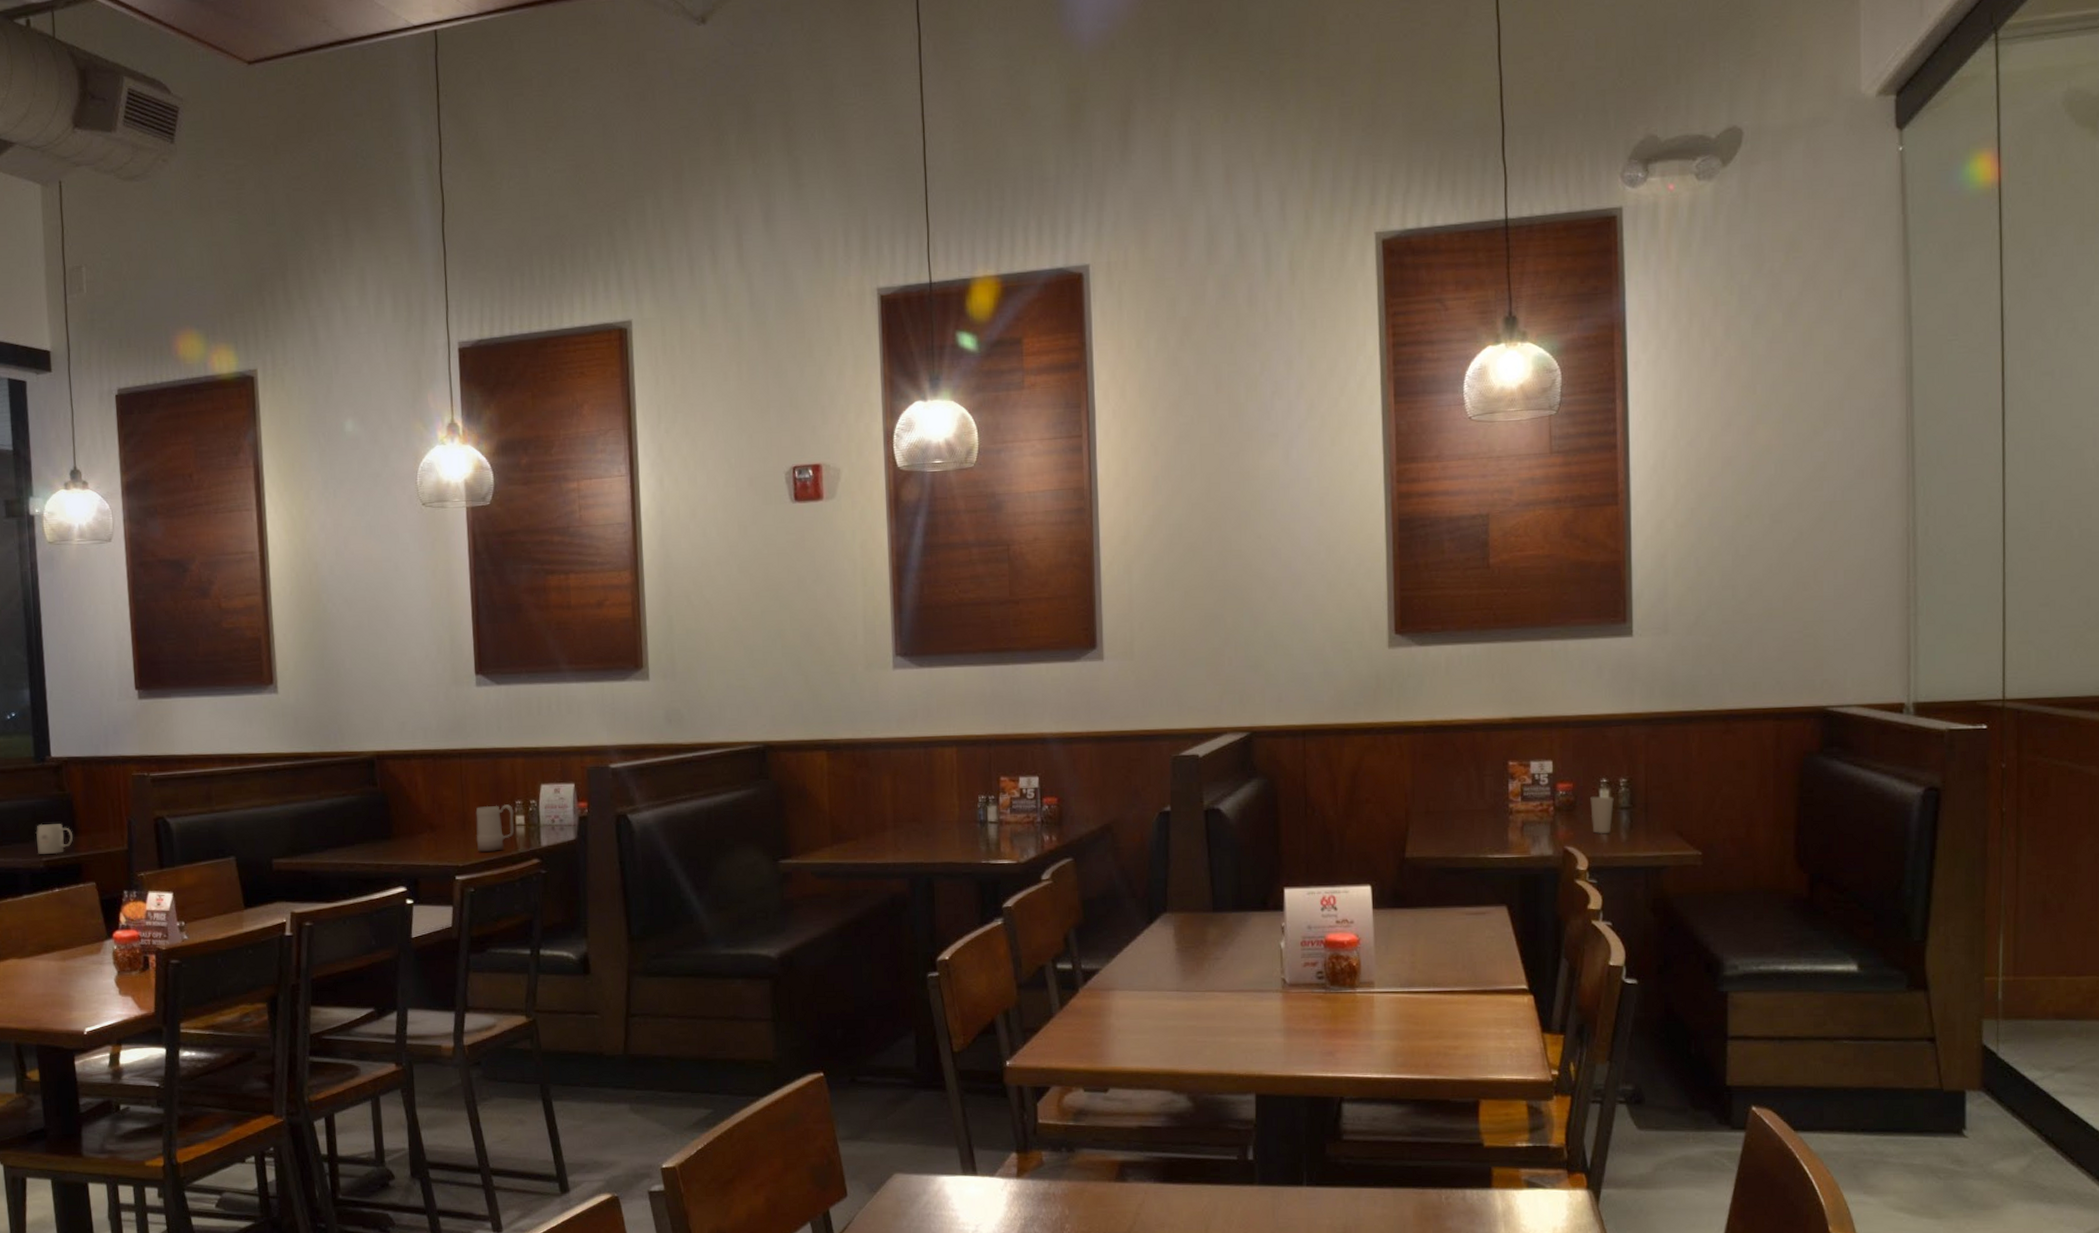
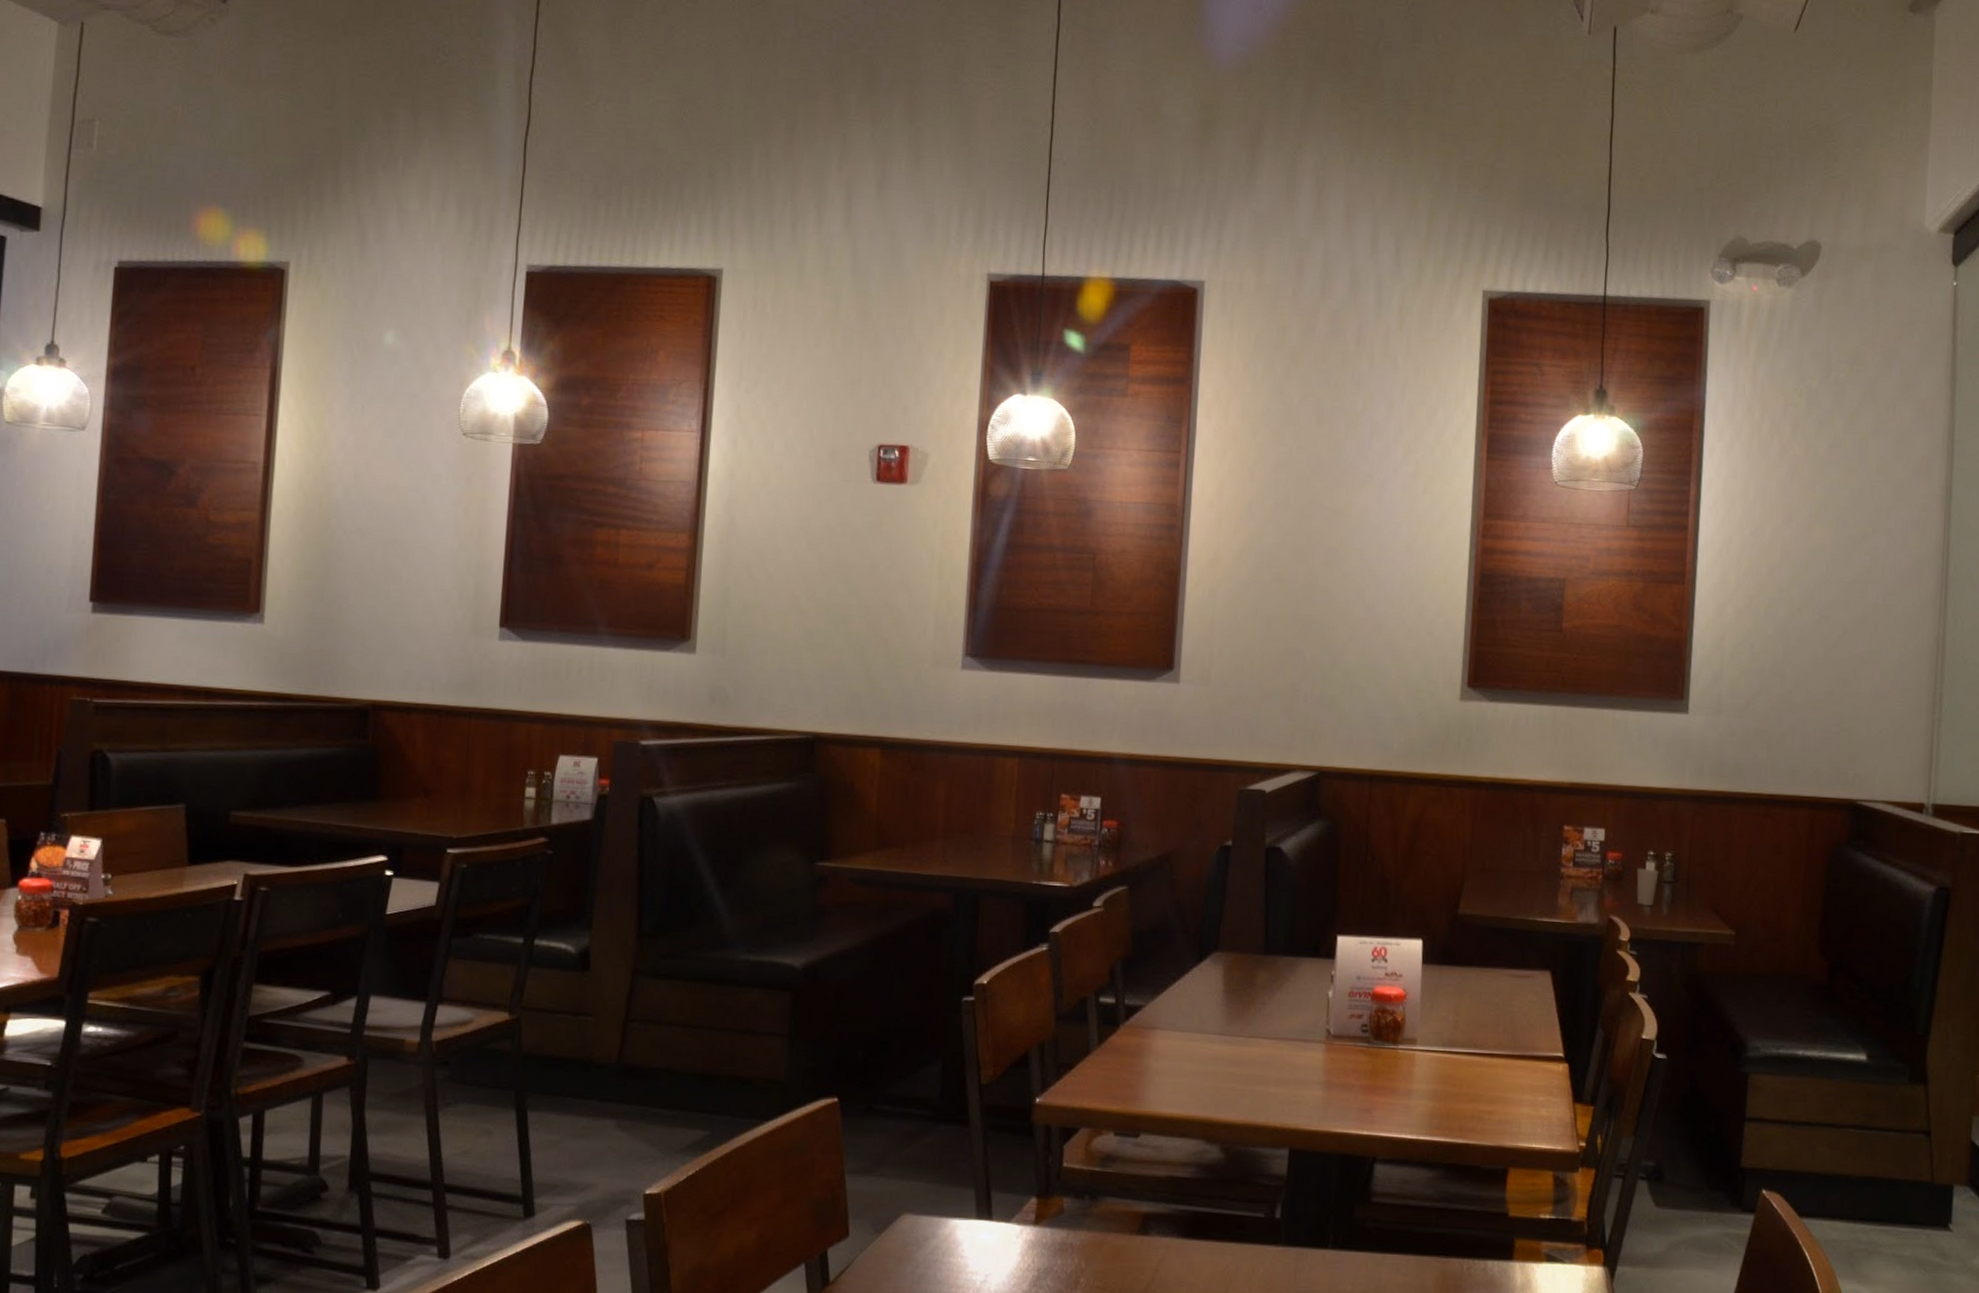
beer mug: present [475,804,515,852] -> none [476,773,524,825]

